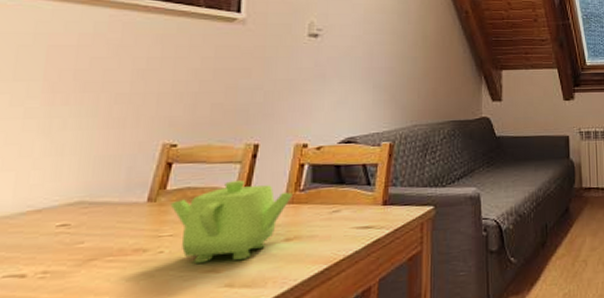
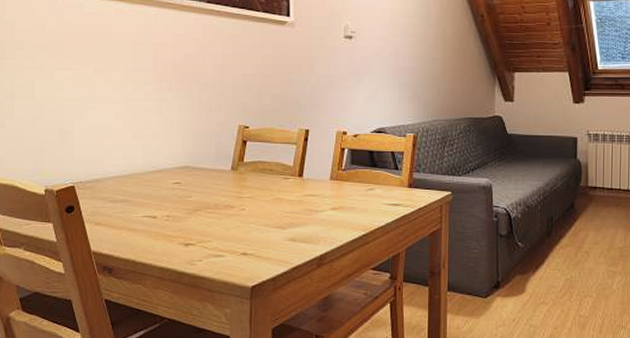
teapot: present [170,180,293,263] -> none [247,158,336,222]

